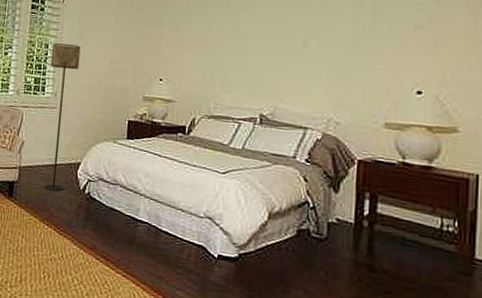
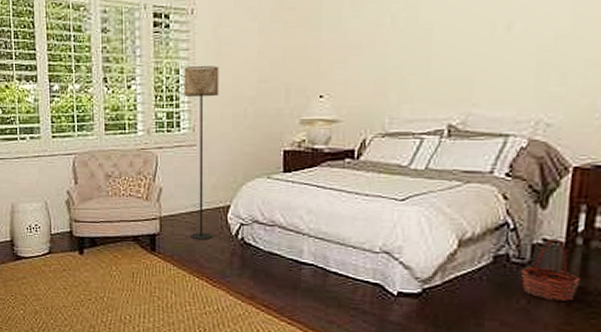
basket: none [319,219,368,277] -> present [520,238,581,301]

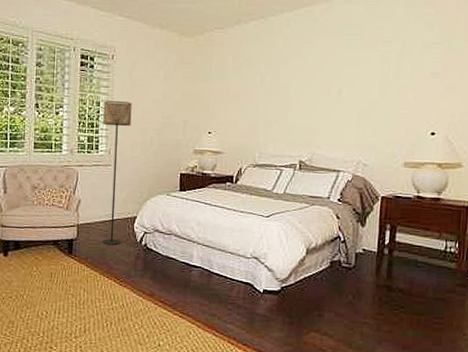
basket: present [520,238,581,301] -> none [348,249,388,296]

